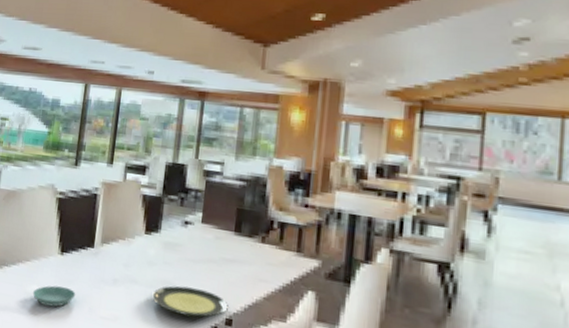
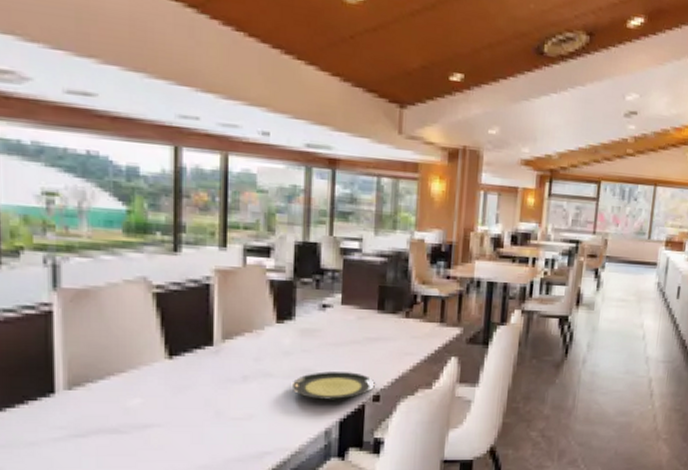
saucer: present [32,285,76,307] -> none [135,395,196,418]

